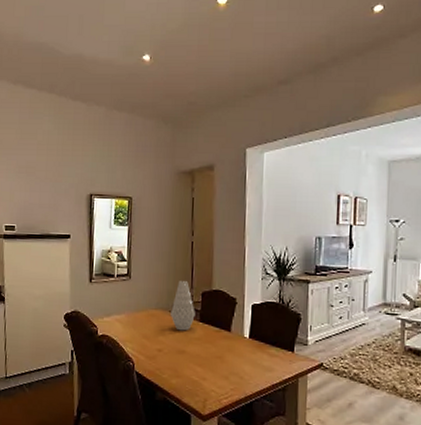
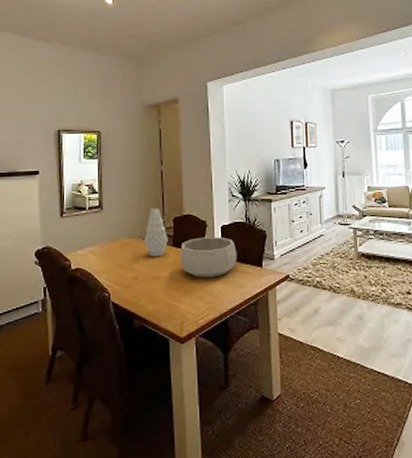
decorative bowl: none [206,314,267,358] -> present [180,237,237,278]

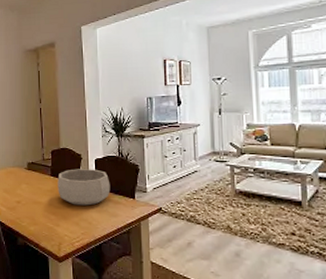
vase: present [144,209,168,257] -> none [26,142,47,185]

